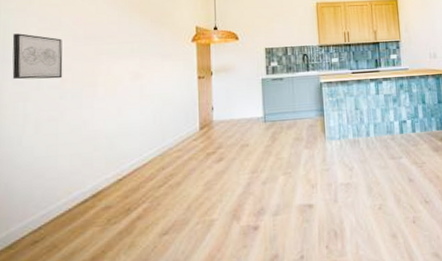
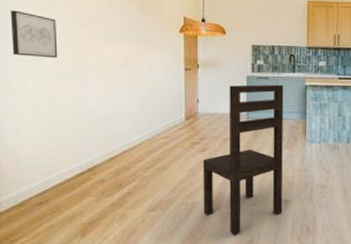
chair: none [220,84,308,251] -> present [203,84,284,235]

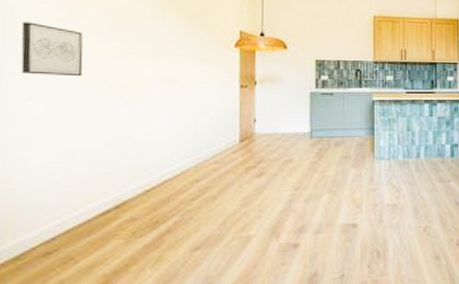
chair: present [203,84,284,235] -> none [259,100,351,269]

